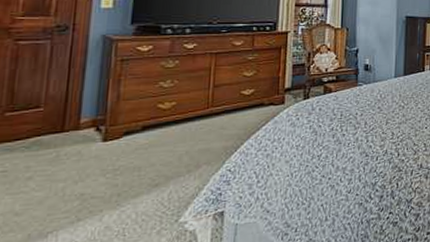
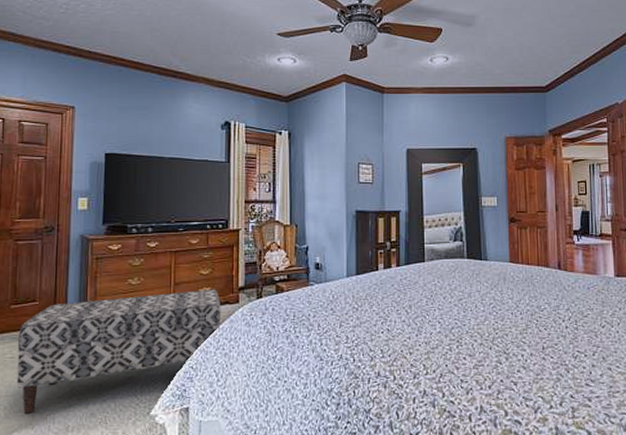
bench: none [8,90,265,235] -> present [16,289,221,415]

